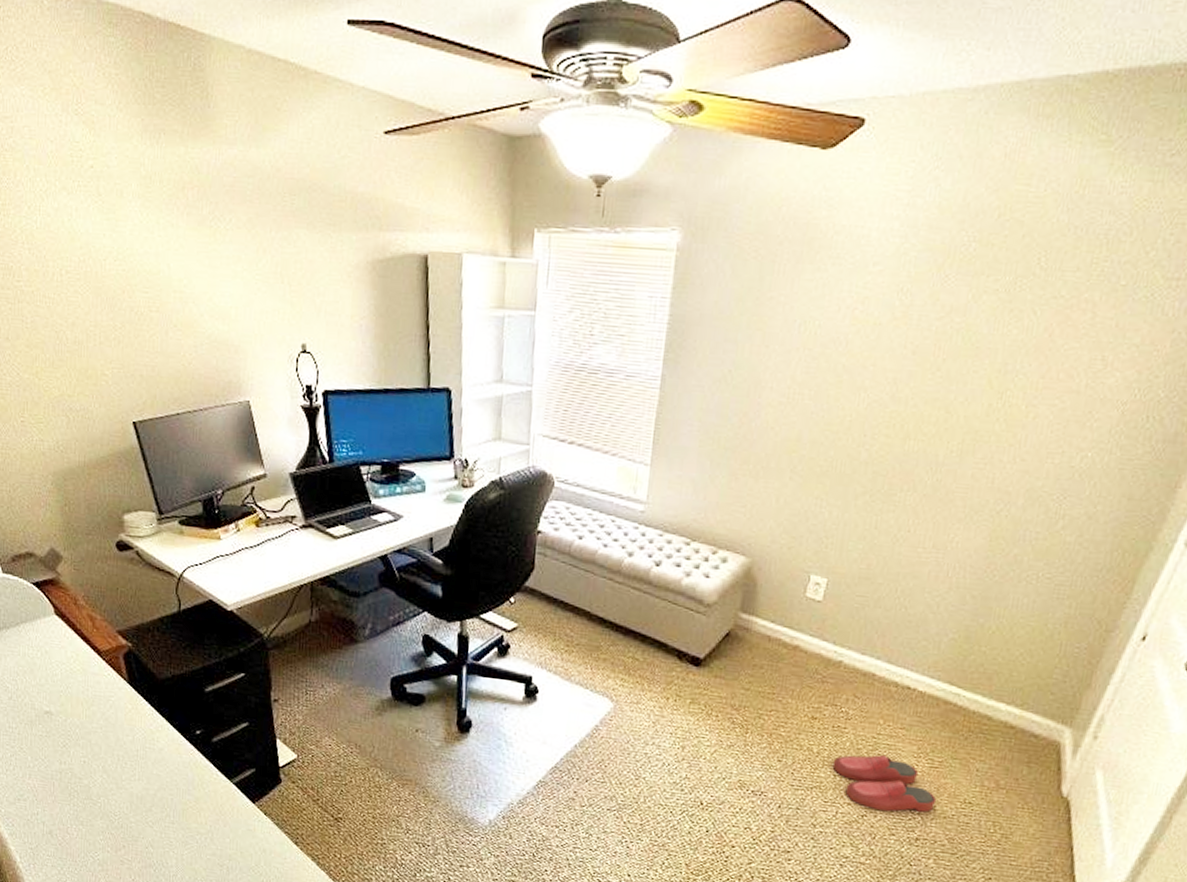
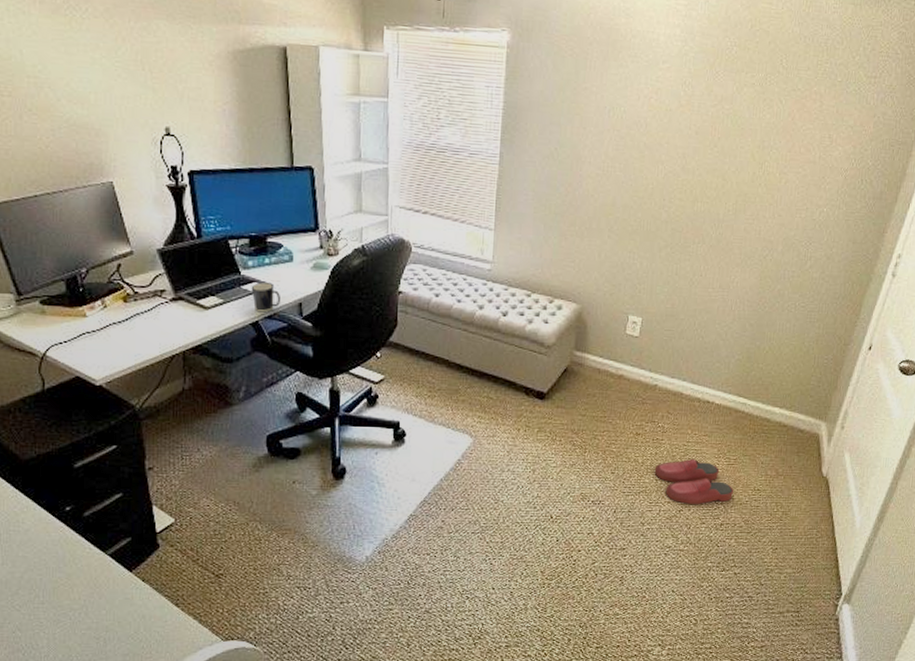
mug: none [381,513,411,546] -> present [251,282,280,313]

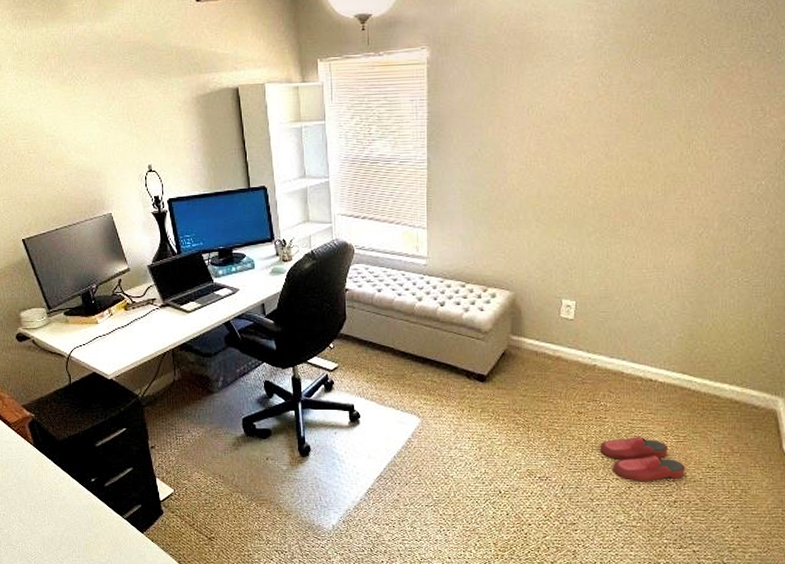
mug: present [251,282,280,313] -> none [222,288,246,313]

